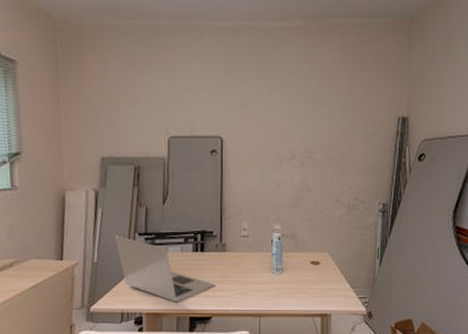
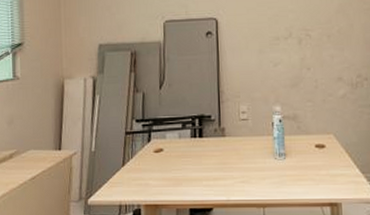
laptop: present [115,236,215,302] -> none [112,123,215,193]

